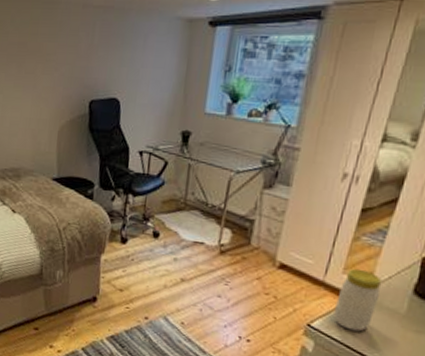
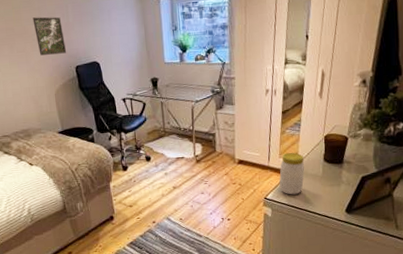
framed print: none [50,33,84,83] -> present [32,17,67,56]

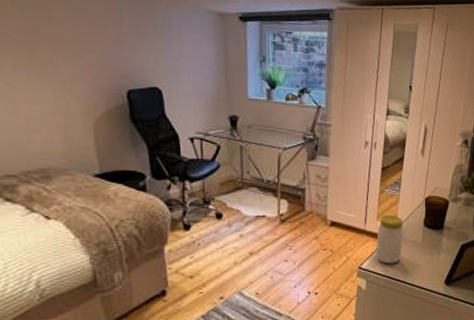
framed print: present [32,17,67,56] -> none [69,19,116,72]

